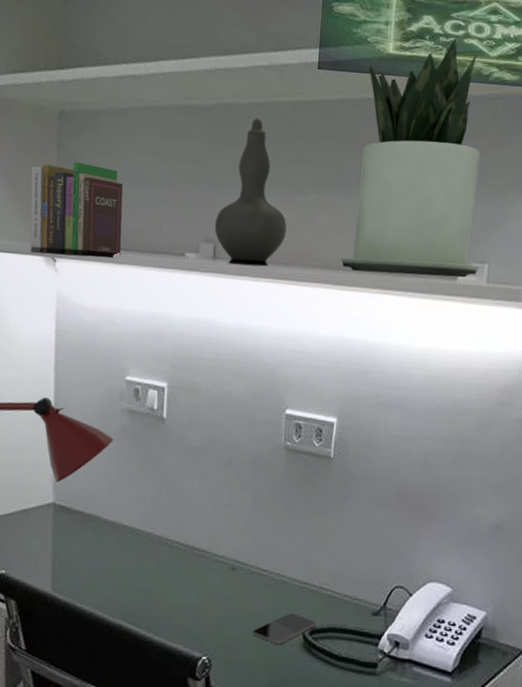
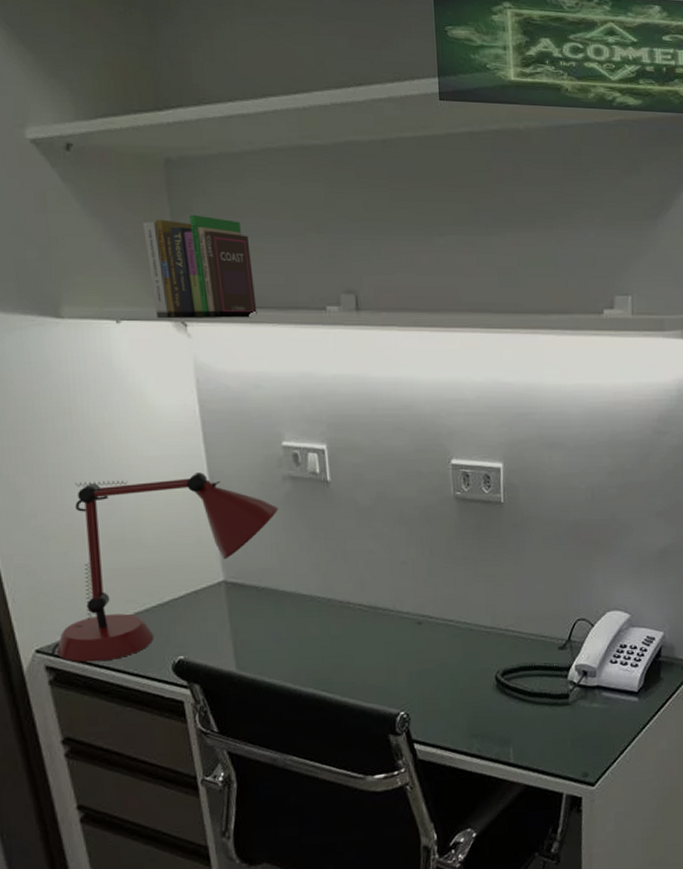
decorative vase: present [214,117,287,267] -> none [352,155,429,315]
smartphone: present [252,613,316,644] -> none [446,658,507,690]
planter: present [339,39,481,278] -> none [485,62,625,313]

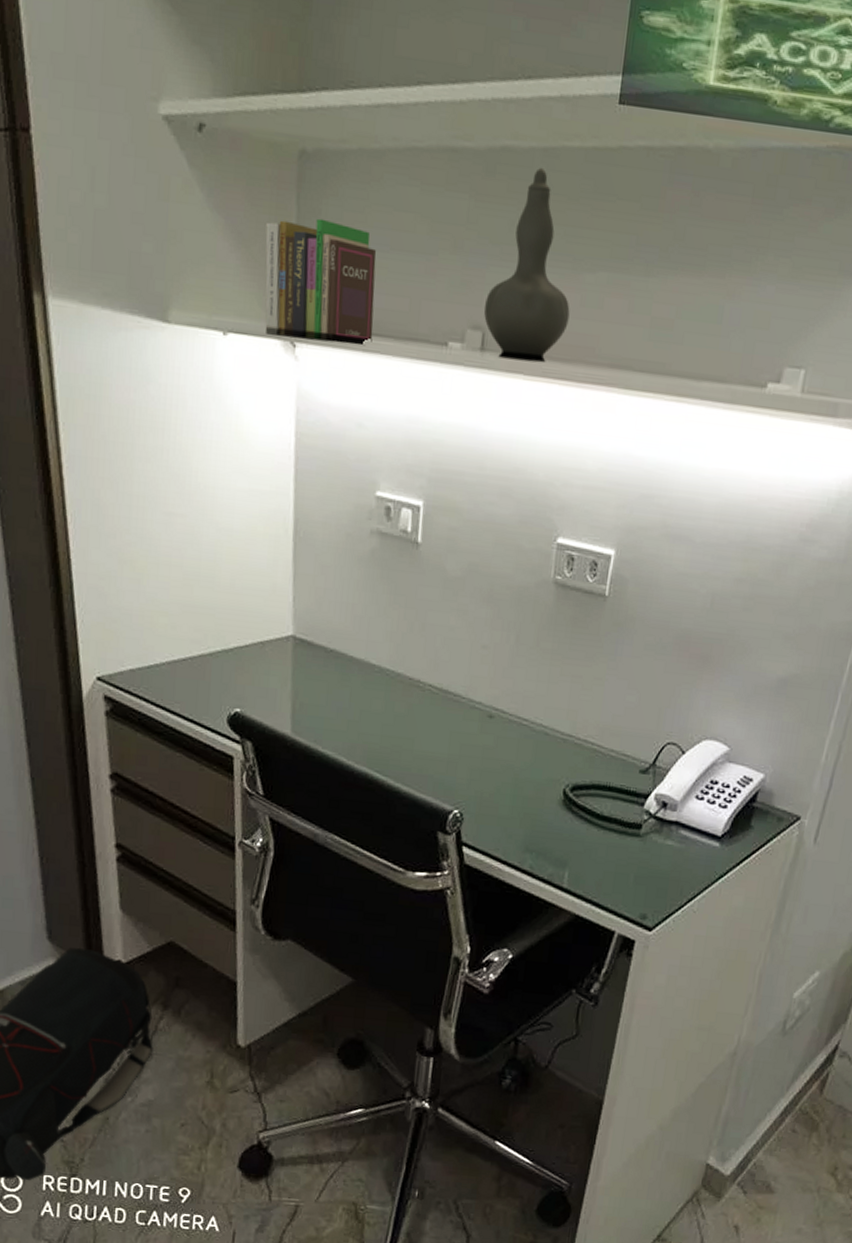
desk lamp: present [51,473,279,663] -> none [111,505,361,701]
decorative vase: none [352,155,429,315] -> present [483,167,570,363]

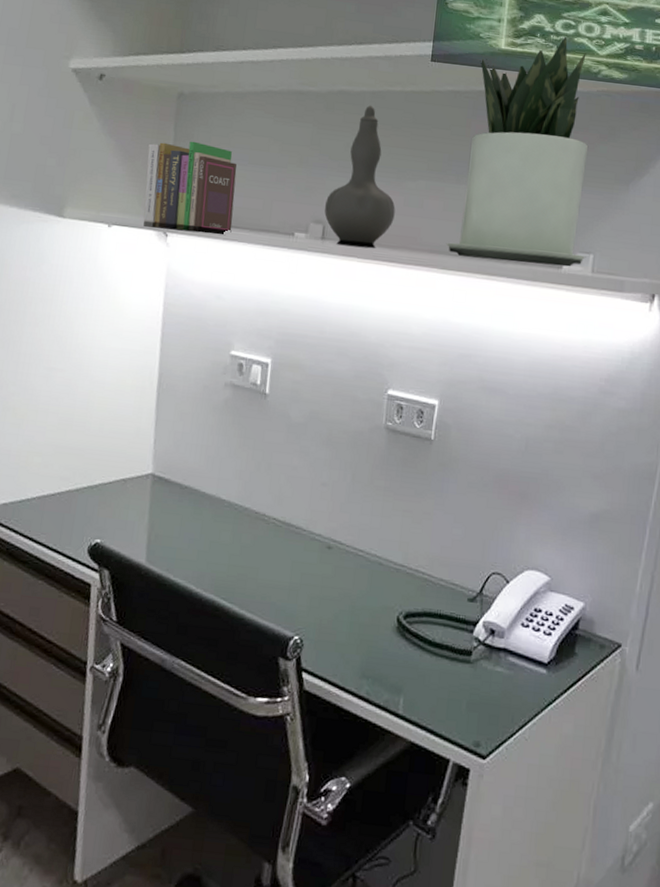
planter: none [629,67,817,386] -> present [446,37,589,267]

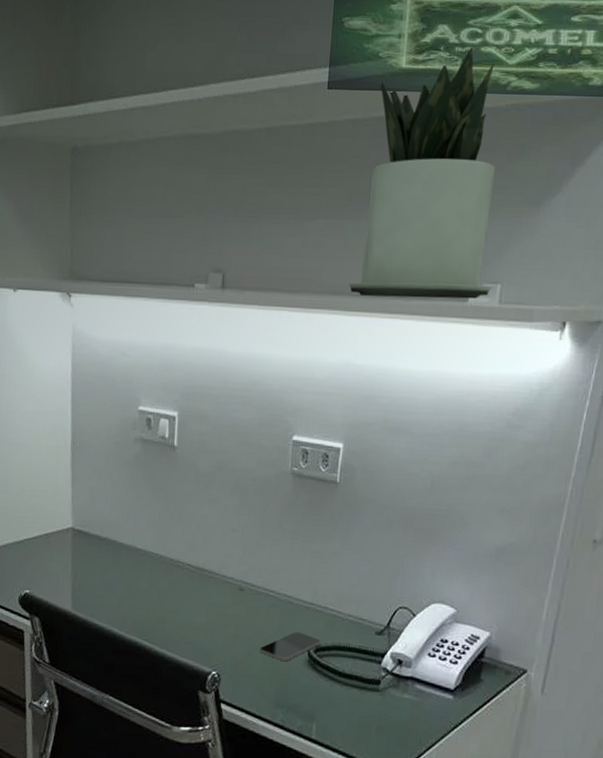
books: present [143,141,237,236] -> none [46,197,135,292]
decorative vase: present [324,105,396,249] -> none [223,143,295,295]
smartphone: none [345,595,411,627] -> present [259,631,321,661]

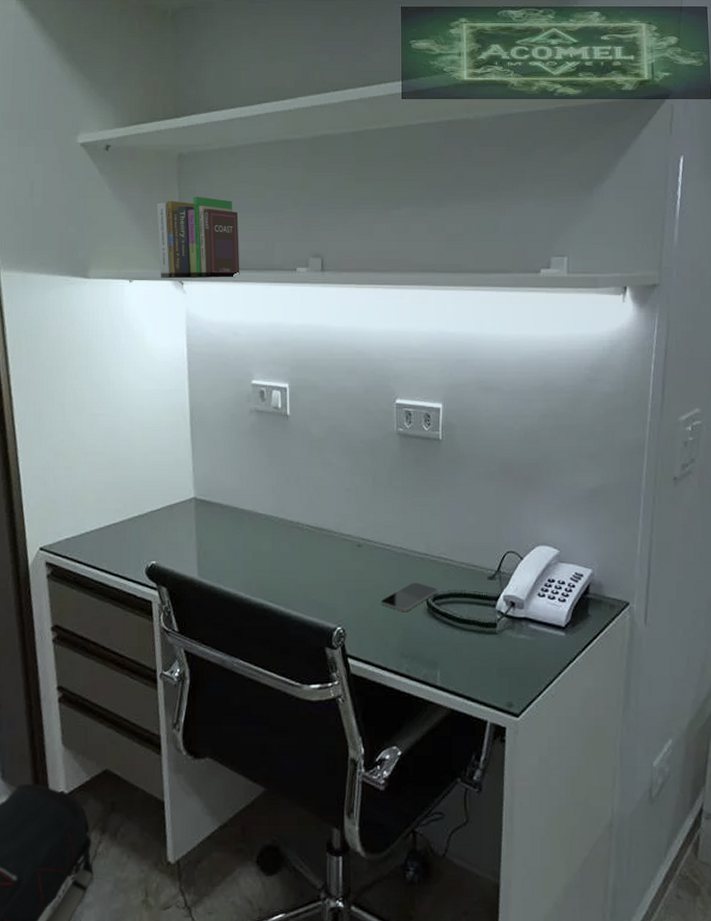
books: none [46,197,135,292] -> present [157,196,240,279]
planter: present [347,48,497,299] -> none [433,62,561,273]

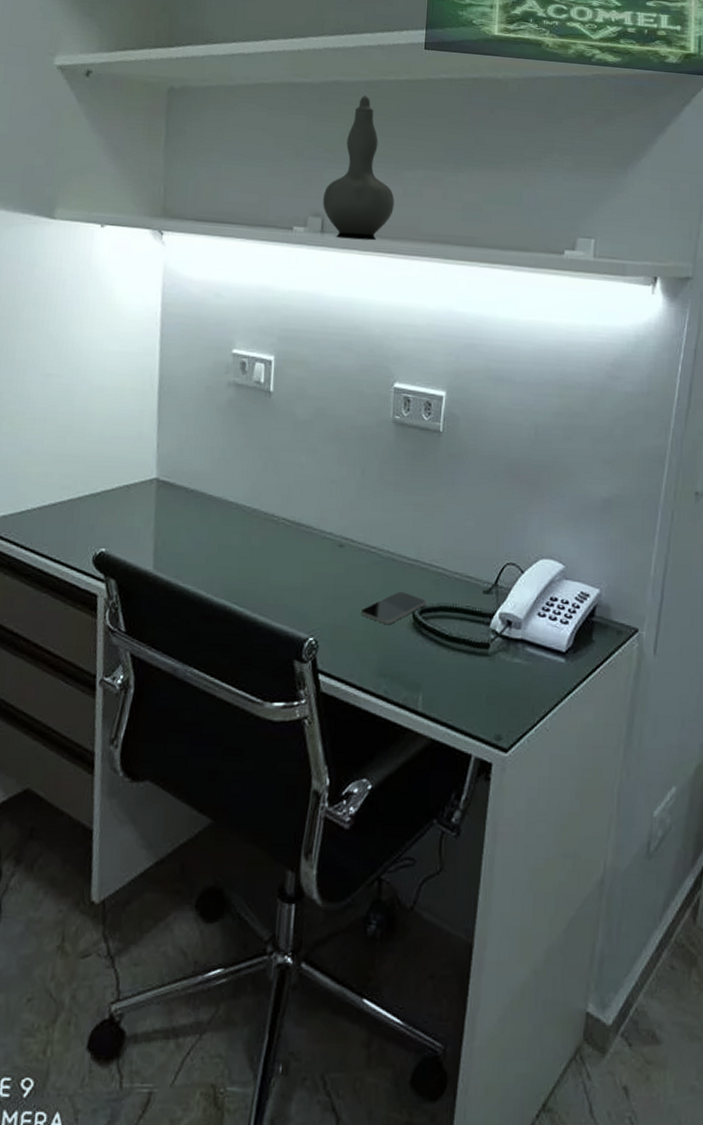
books: present [157,196,240,279] -> none [137,136,232,232]
decorative vase: none [320,145,385,275] -> present [322,95,395,241]

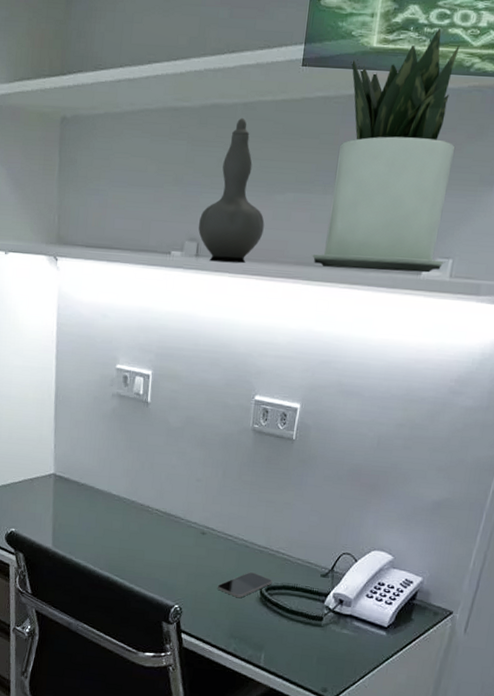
planter: none [447,22,588,252] -> present [311,29,460,273]

